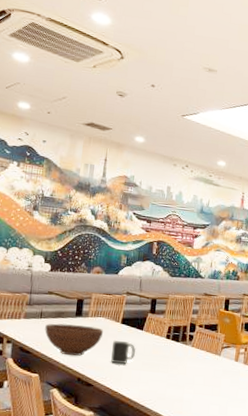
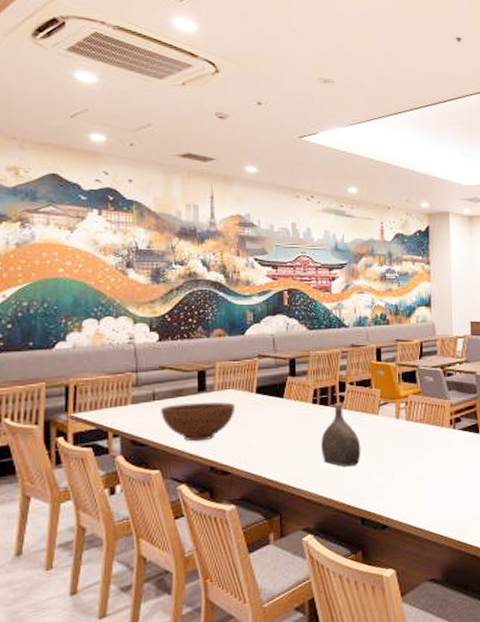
mug: present [111,340,137,364] -> none [249,414,279,443]
water jug: none [168,341,203,396] -> present [321,403,361,466]

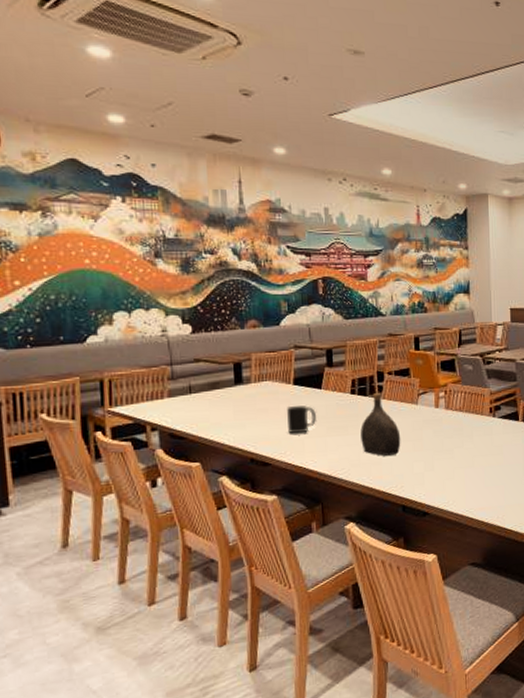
fruit bowl: present [161,402,236,442] -> none [198,394,274,434]
mug: none [249,414,279,443] -> present [287,405,317,434]

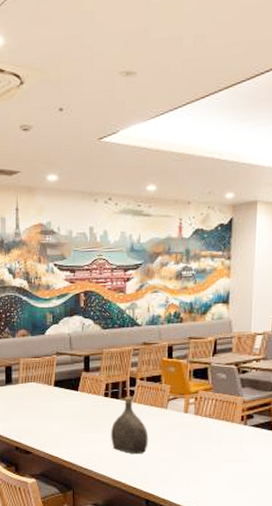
mug: present [287,405,317,434] -> none [48,404,73,429]

